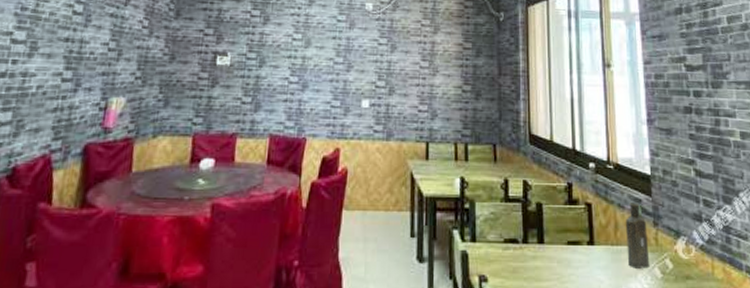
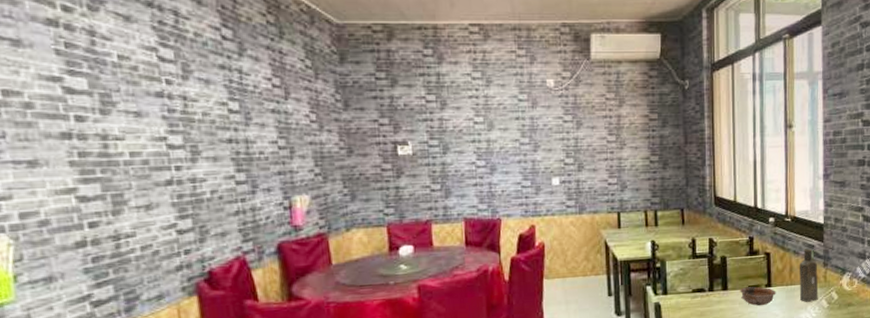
bowl: none [558,242,600,267] -> present [740,286,776,306]

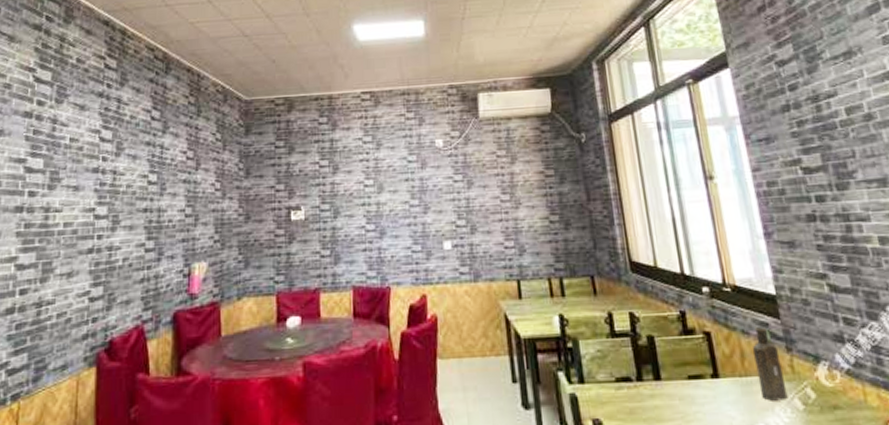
bowl: present [740,286,776,306] -> none [677,376,728,403]

